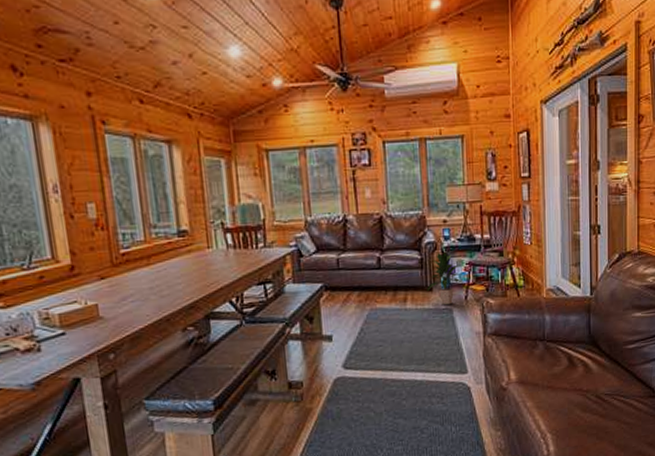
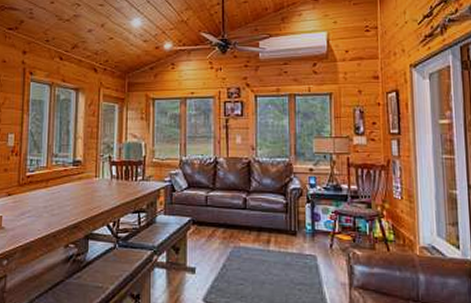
indoor plant: present [427,251,464,305] -> none [291,198,329,252]

